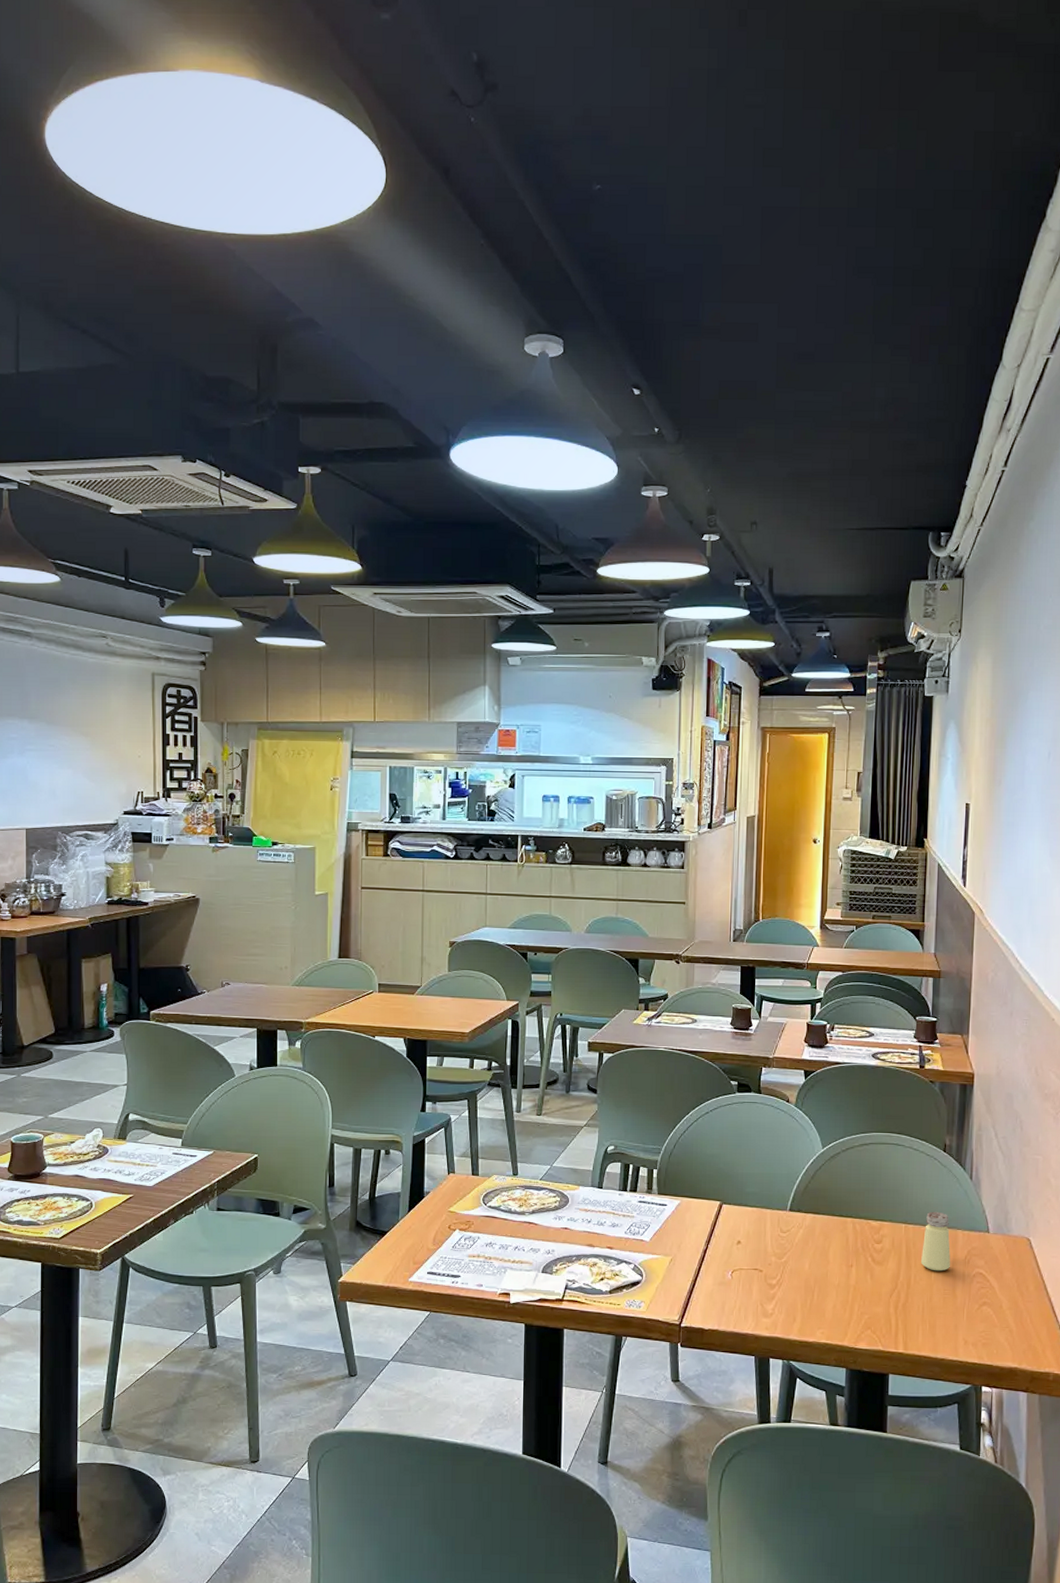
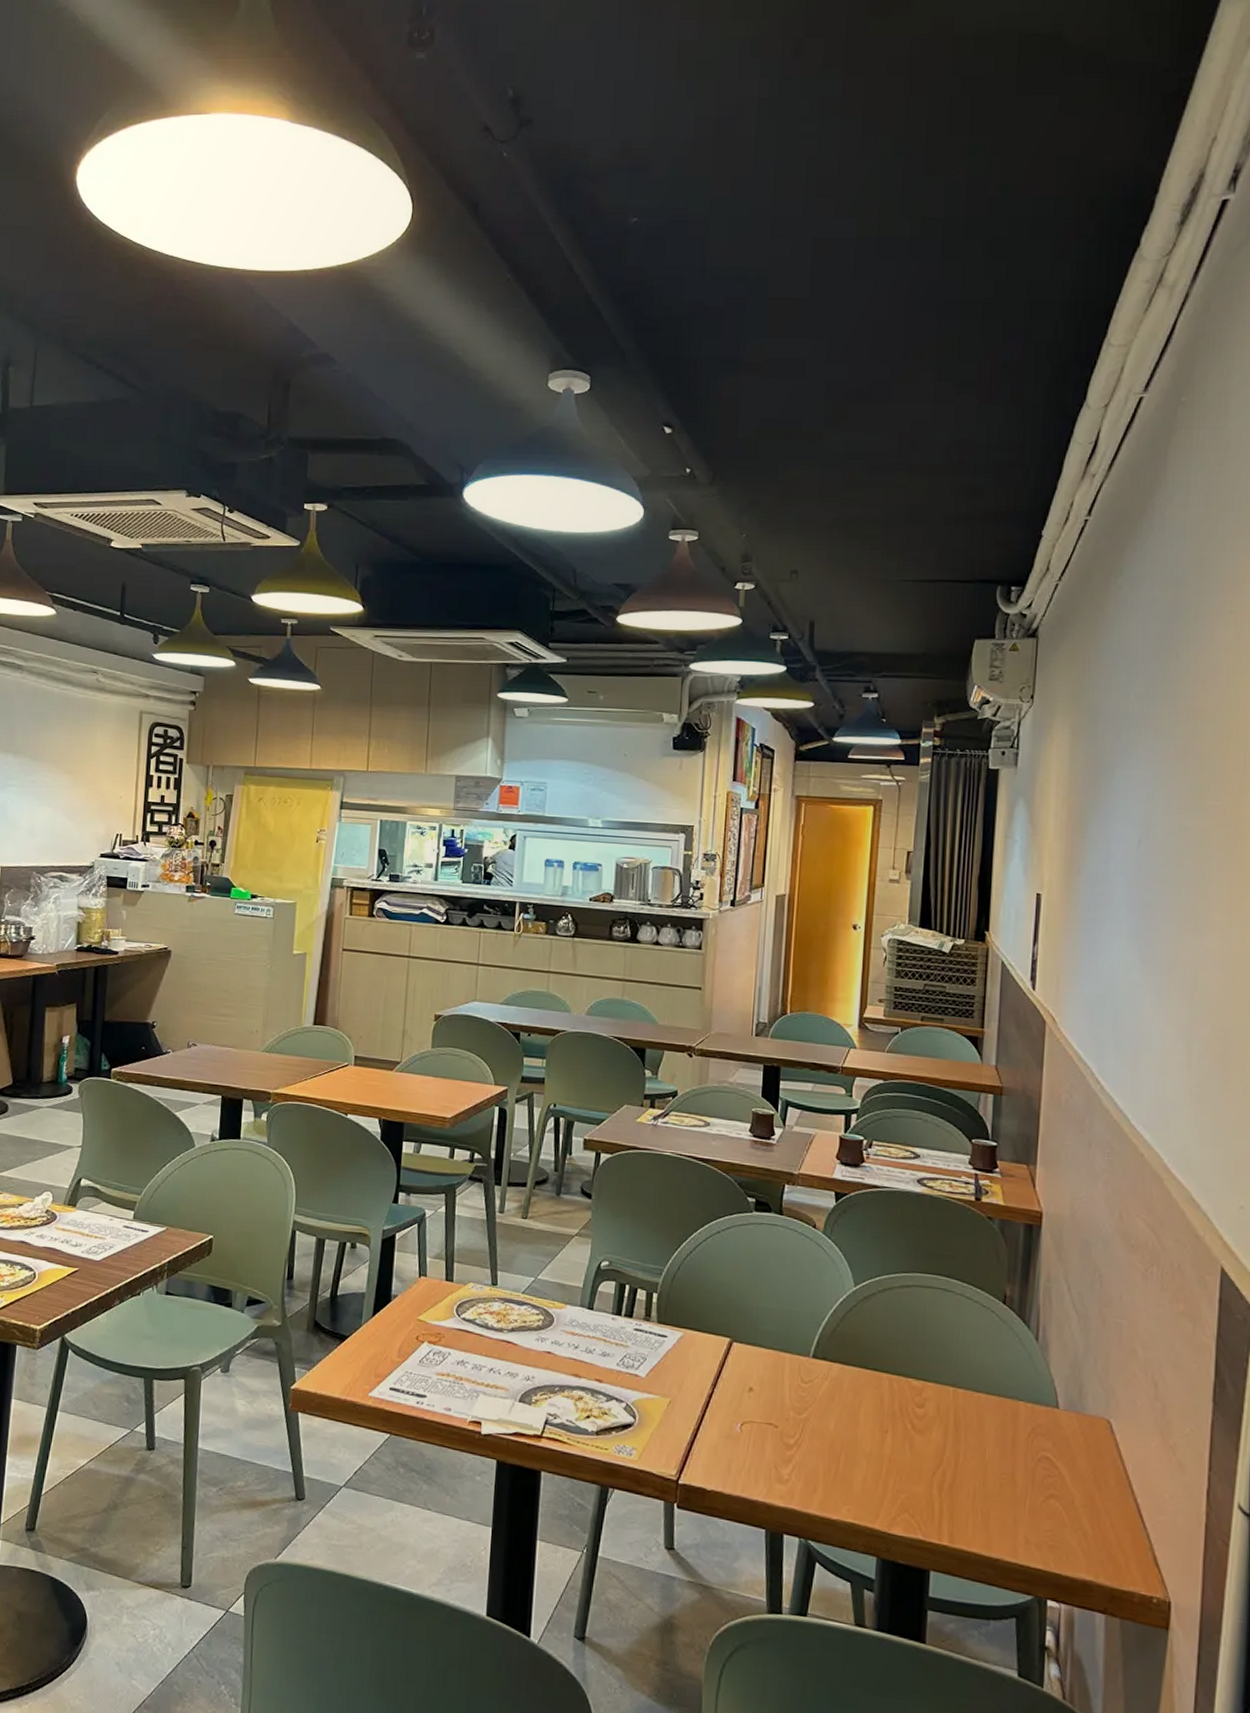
saltshaker: present [921,1211,951,1272] -> none [973,1375,1010,1450]

